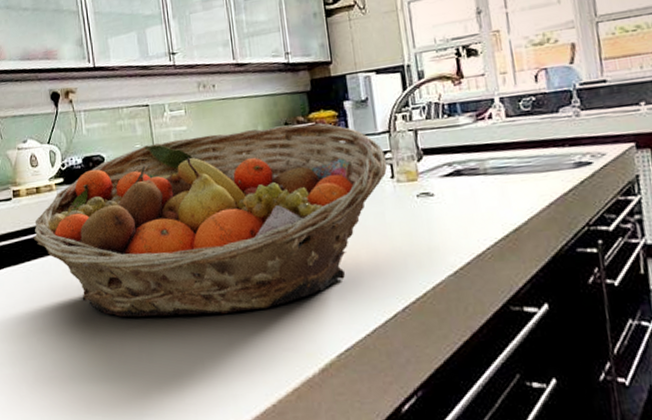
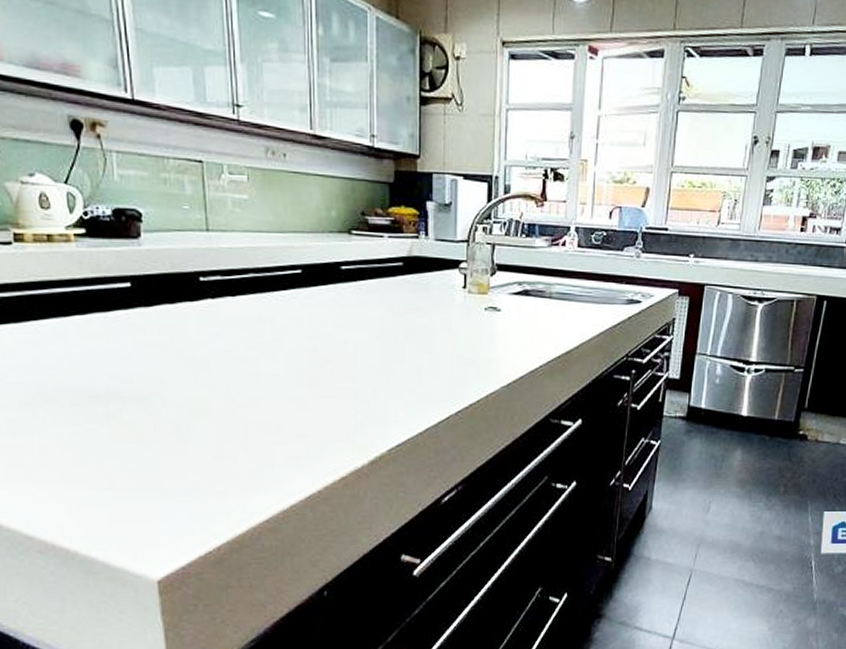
fruit basket: present [33,123,387,317] -> none [42,208,460,401]

